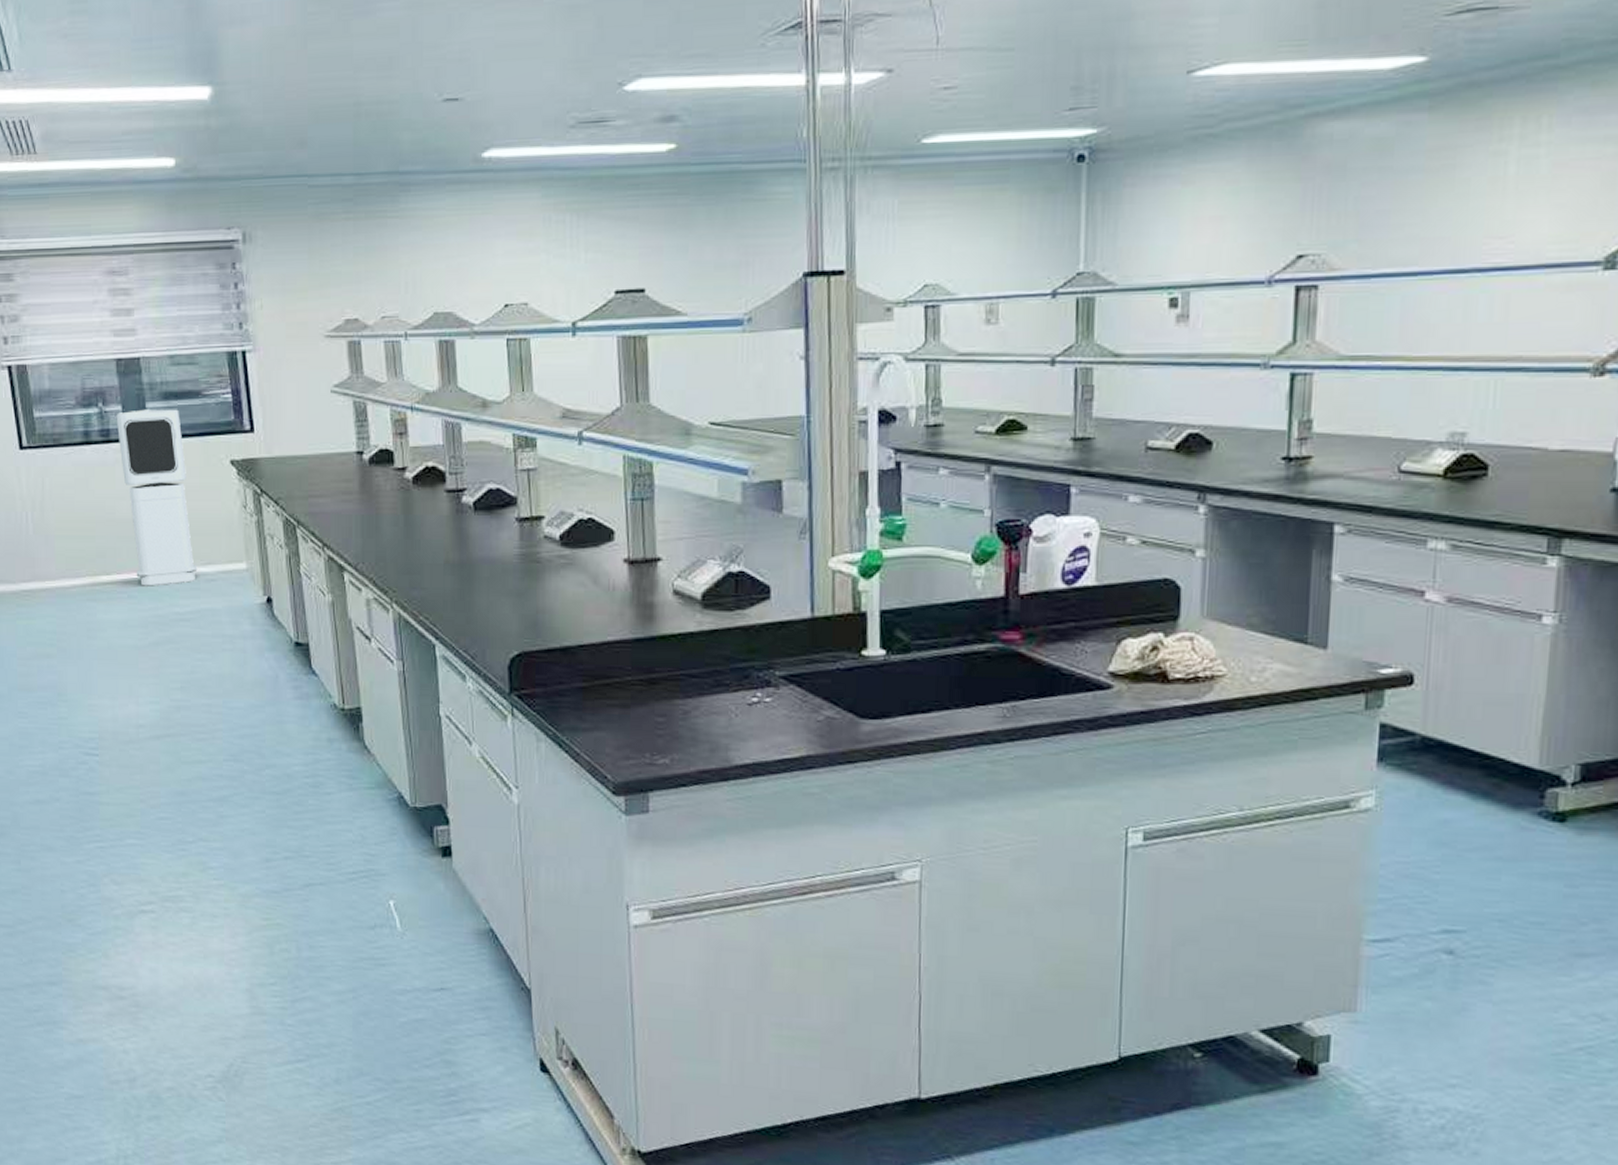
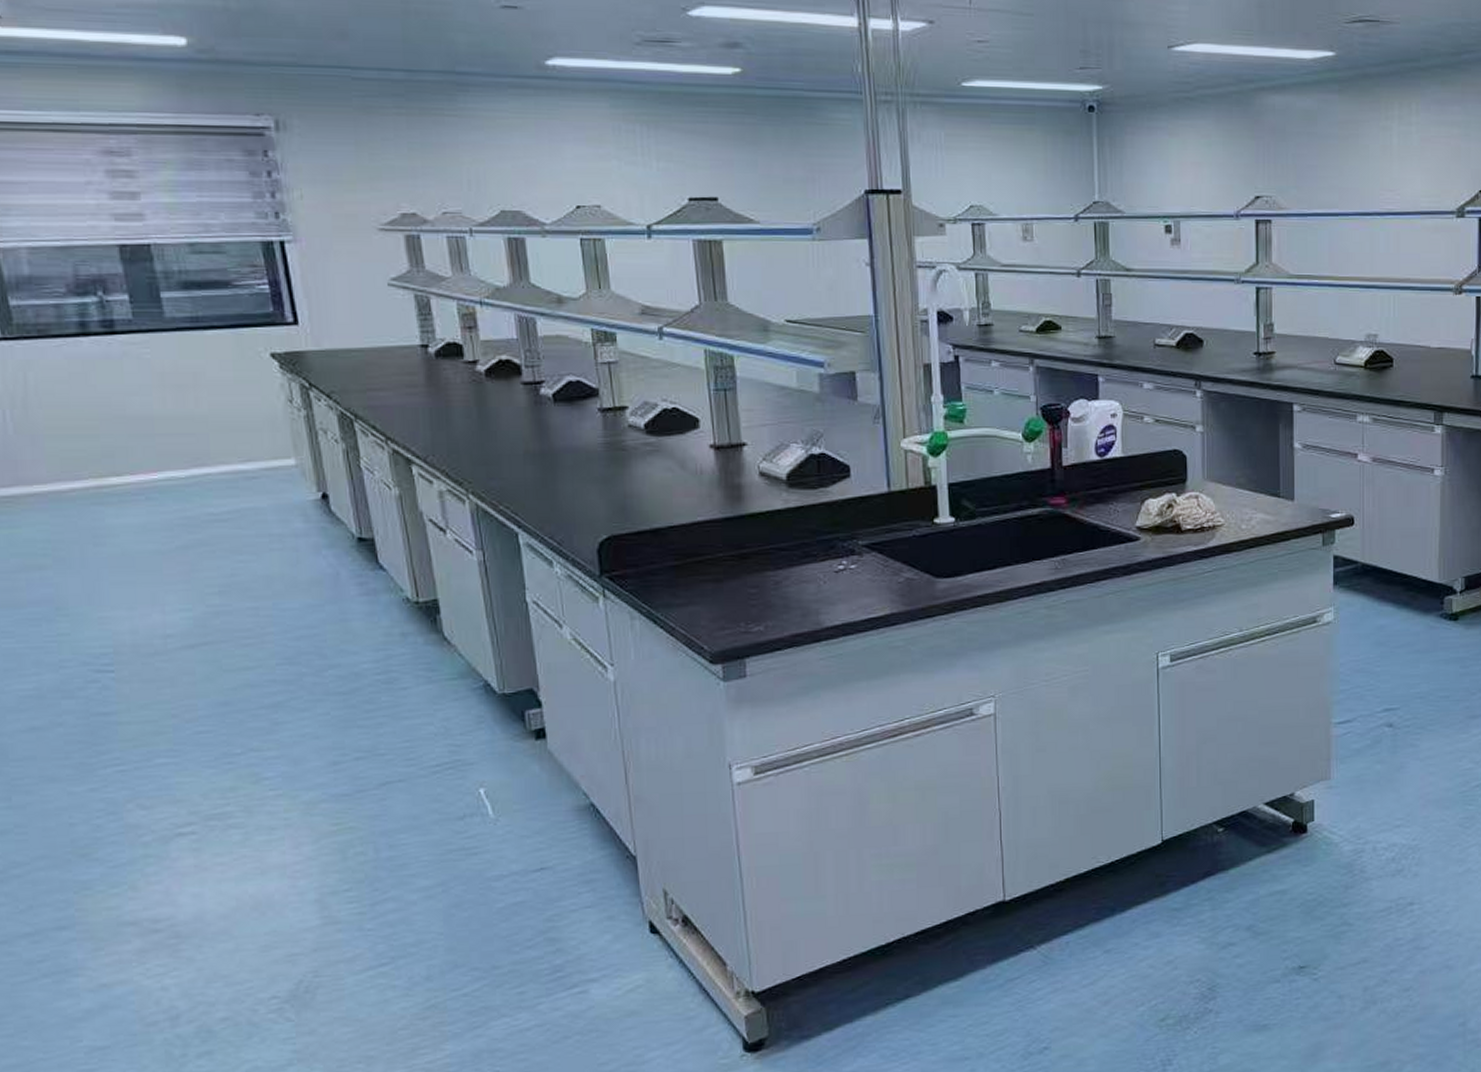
air purifier: present [116,409,198,586] -> none [121,299,235,487]

